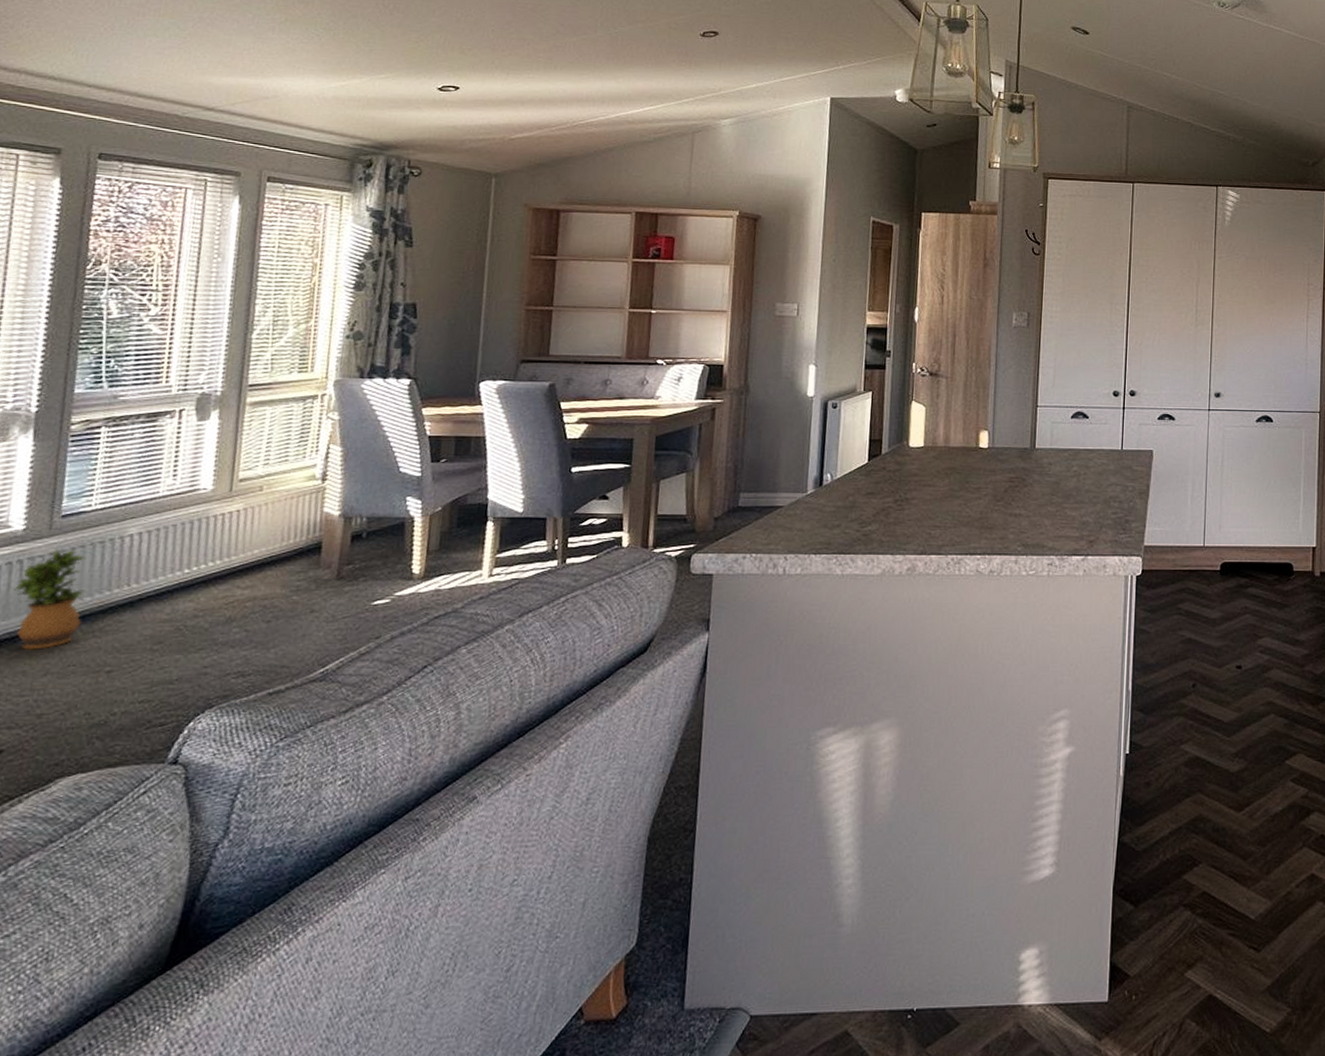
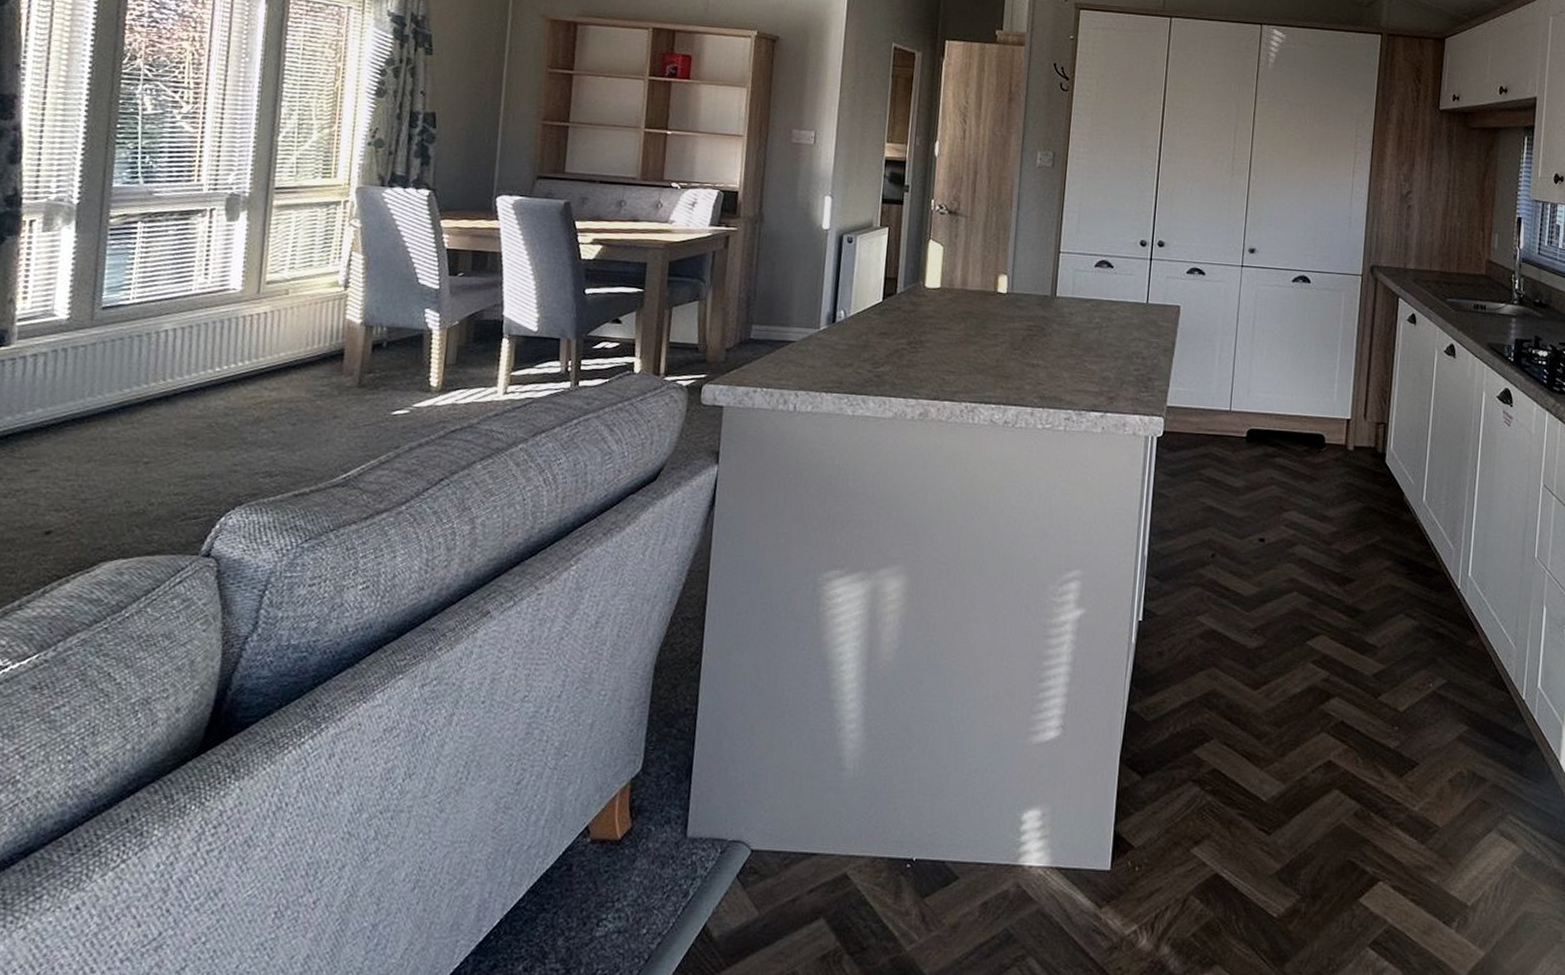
potted plant: present [13,549,86,650] -> none [58,340,125,437]

